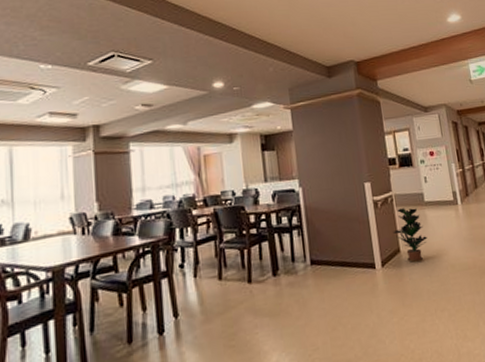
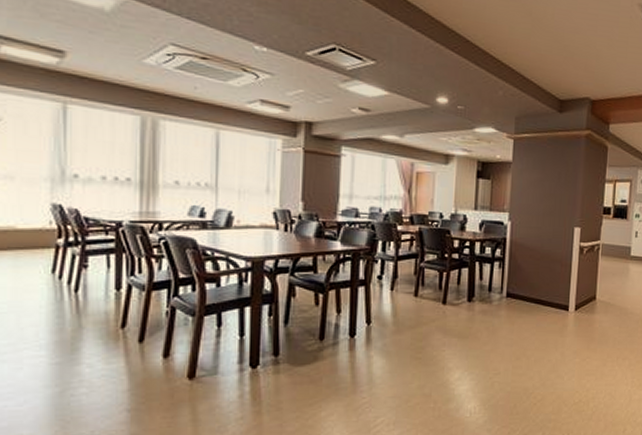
potted plant: present [393,208,427,263] -> none [593,258,625,312]

